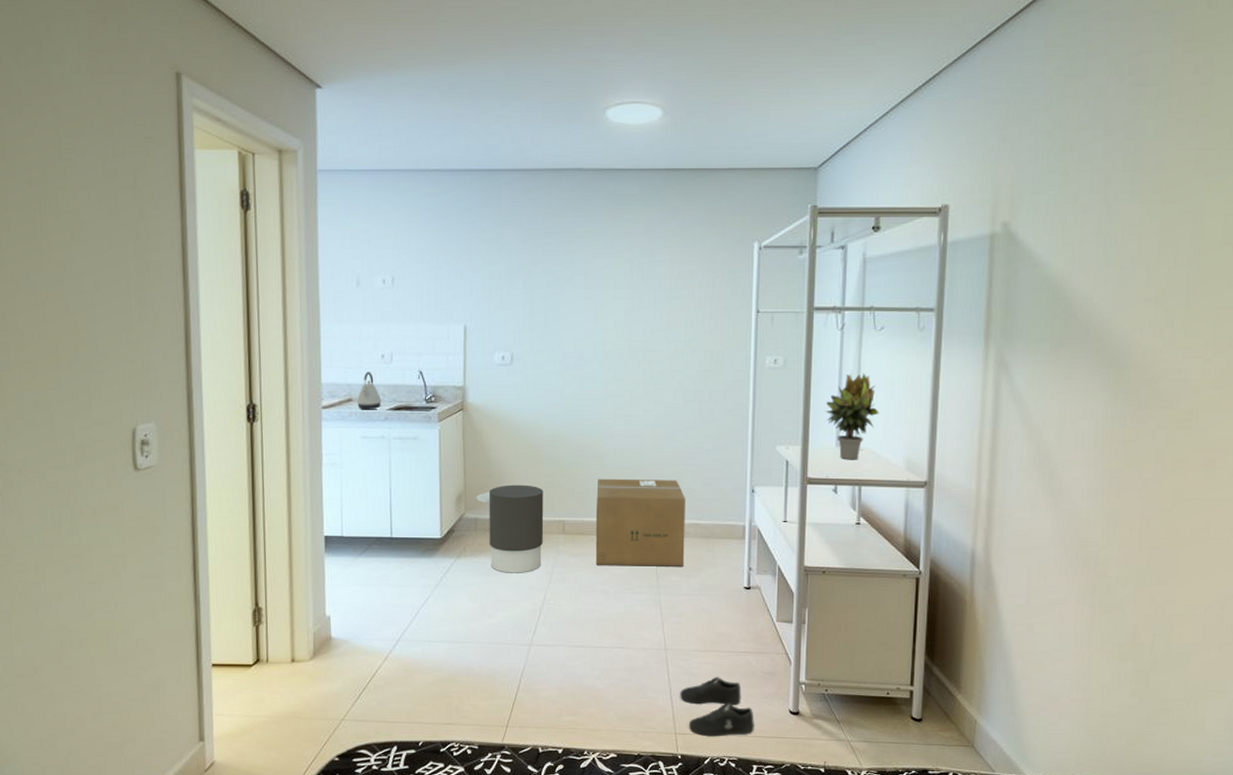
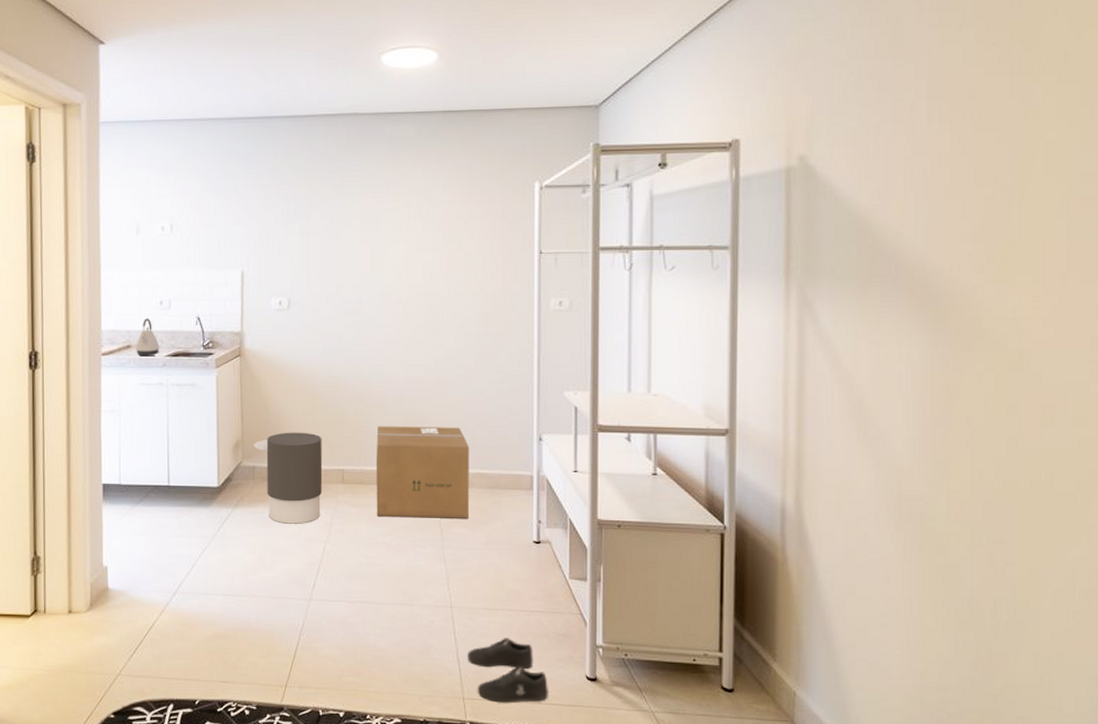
potted plant: present [825,373,879,460] -> none [615,315,673,406]

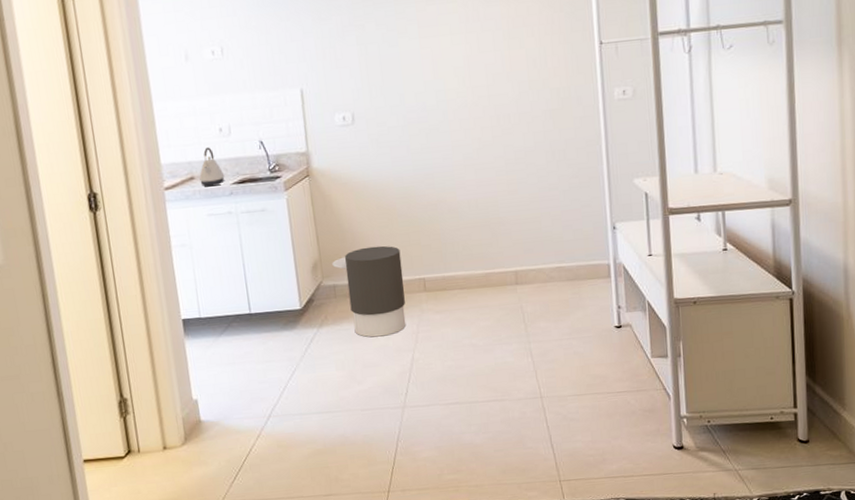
box: present [376,426,470,518] -> none [454,224,551,320]
shoe: present [467,638,548,702] -> none [560,420,639,480]

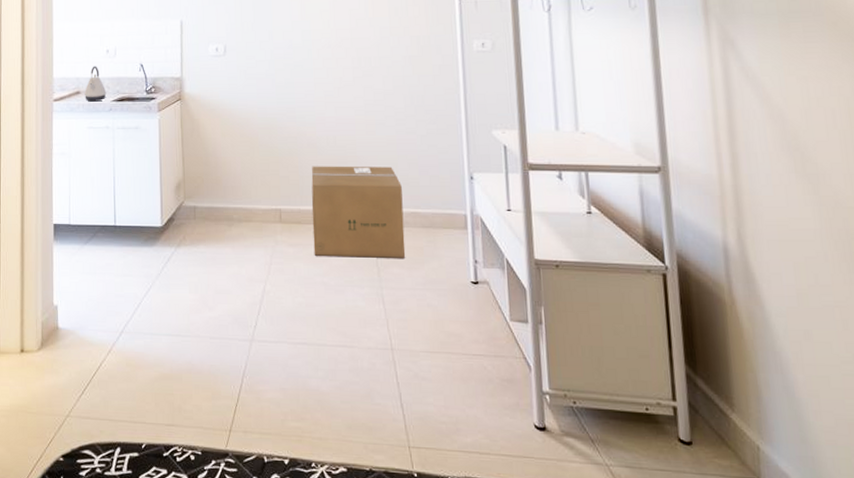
trash can: present [332,245,406,338] -> none [194,172,261,264]
box: none [454,224,551,320] -> present [311,166,405,258]

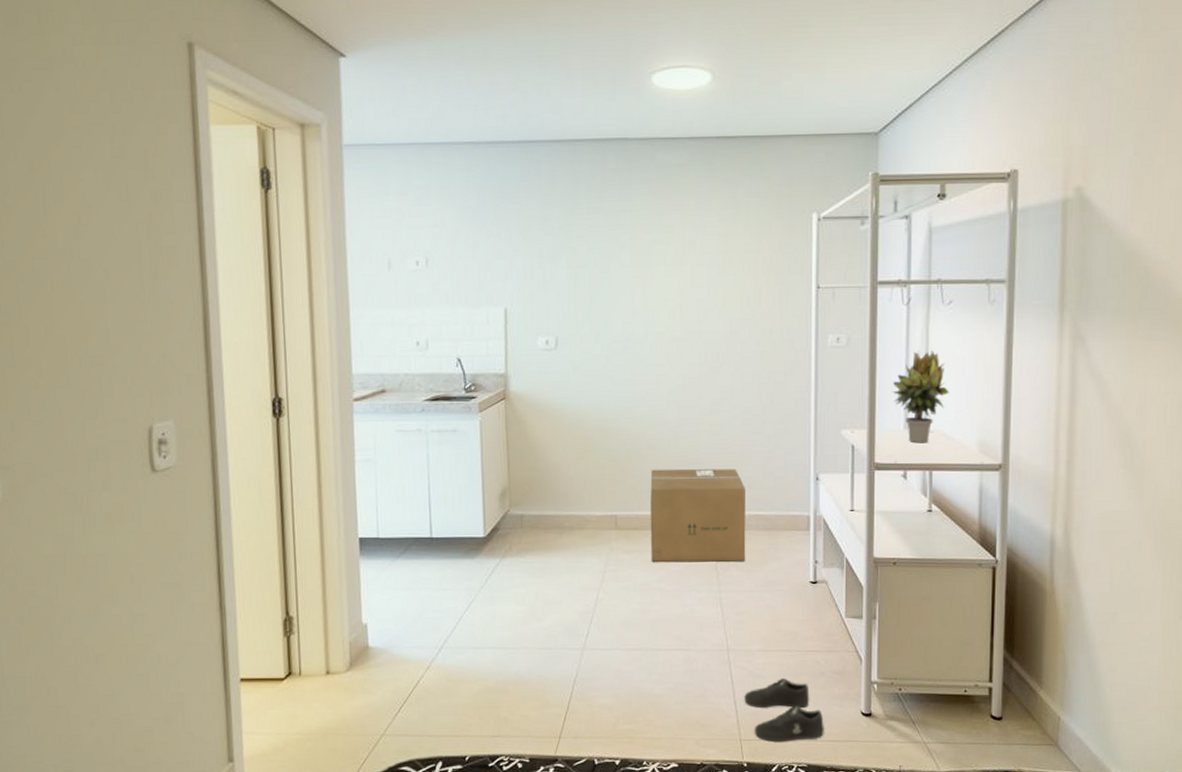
kettle: present [84,66,107,102] -> none [391,360,418,402]
shoe: none [411,383,497,452] -> present [744,678,824,741]
potted plant: none [540,54,598,144] -> present [892,350,949,443]

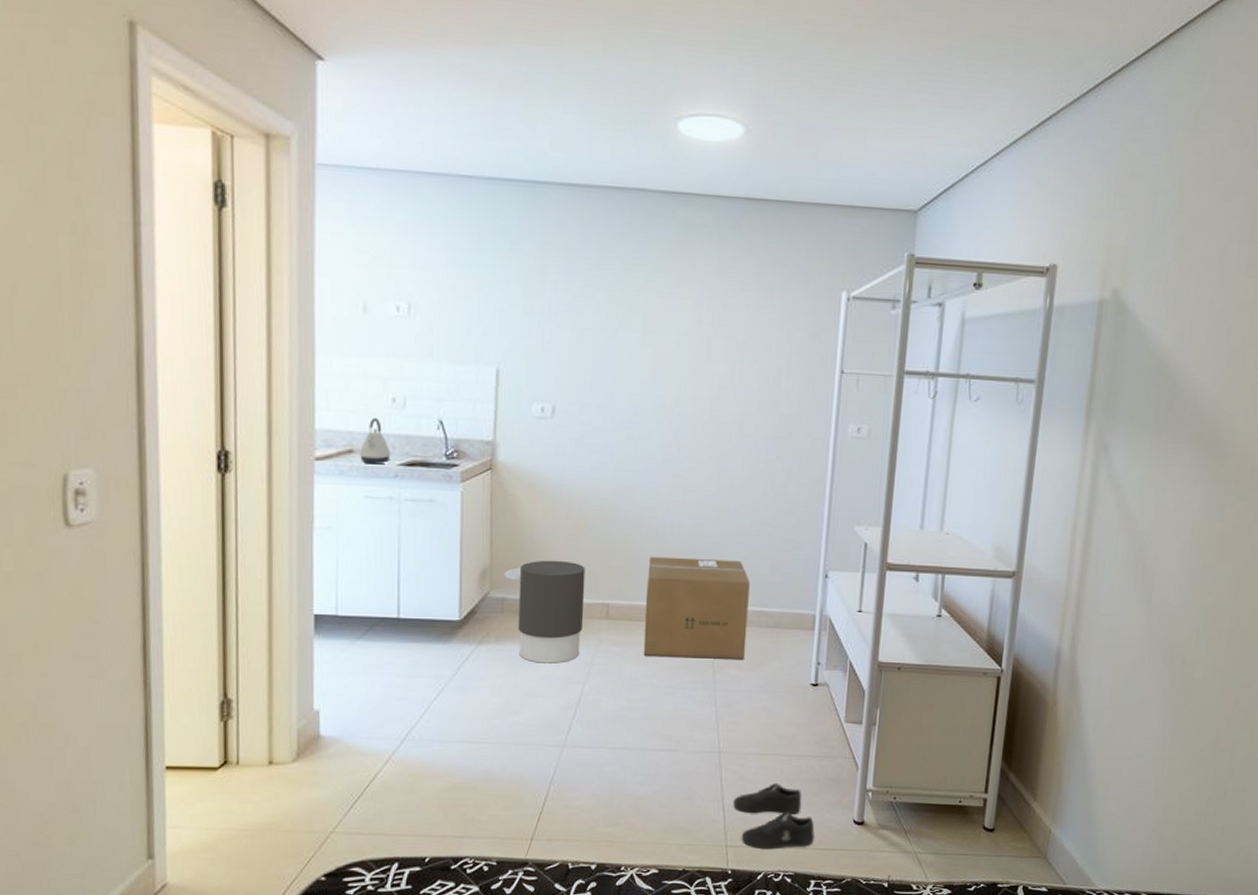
kettle: none [391,360,418,402] -> present [360,418,391,465]
trash can: none [521,477,595,573] -> present [504,560,585,664]
potted plant: present [892,350,949,443] -> none [910,448,969,545]

